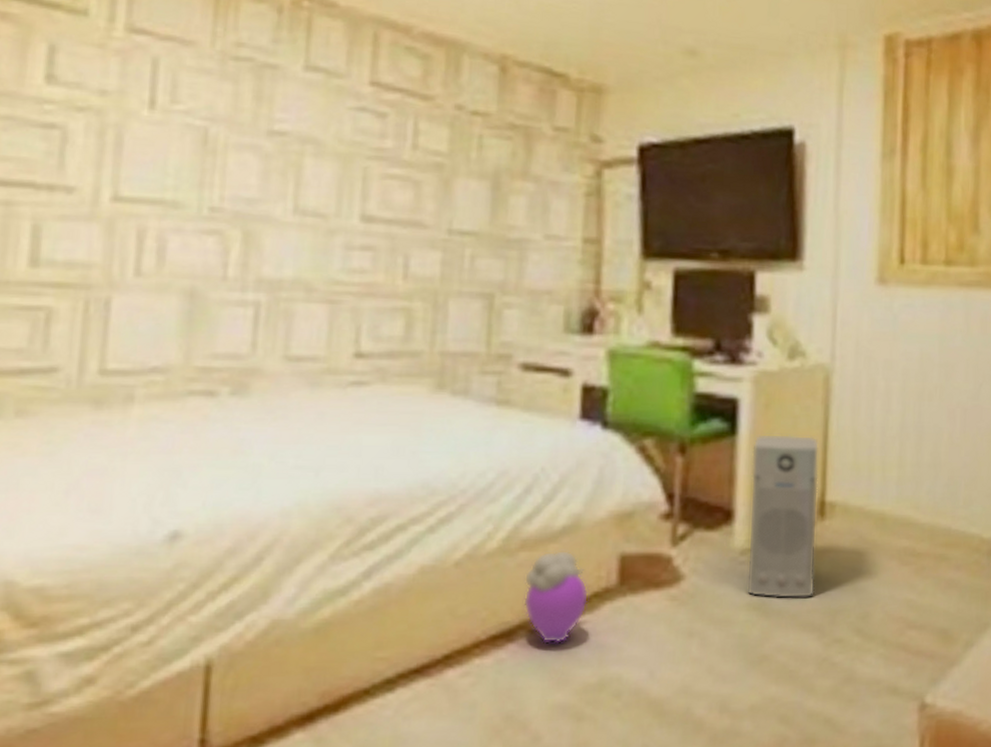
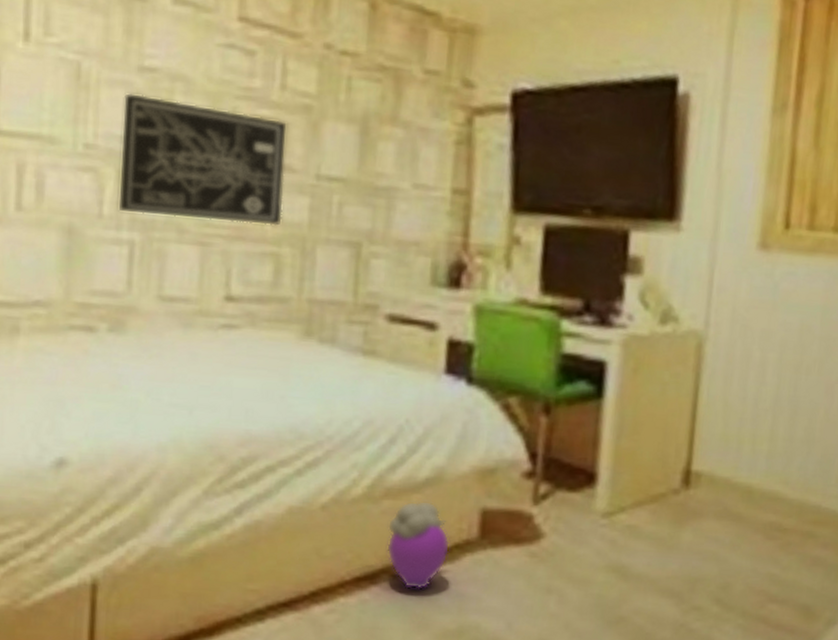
wall art: none [245,156,420,281] -> present [119,92,288,226]
air purifier: present [747,434,820,599] -> none [607,399,688,565]

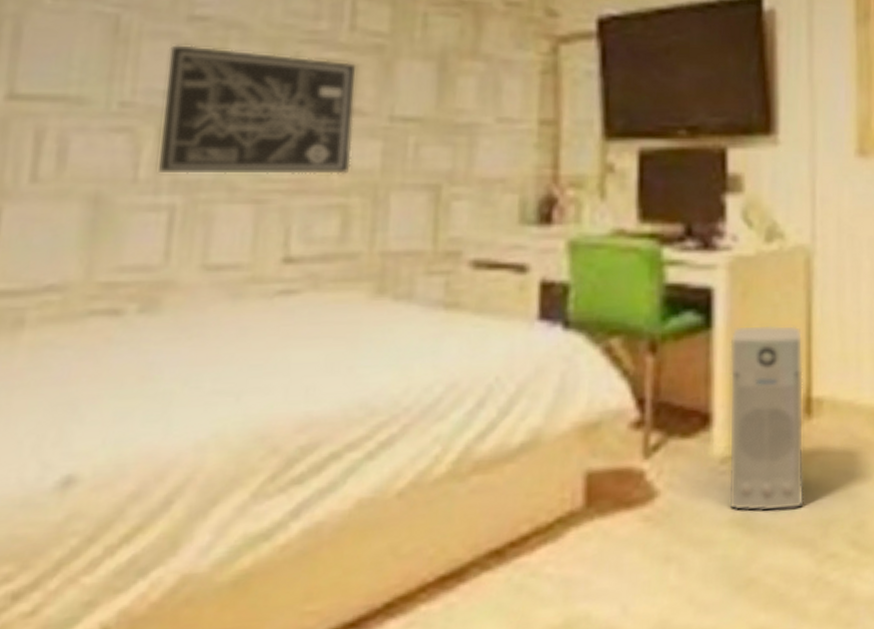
plush toy: present [386,500,450,590] -> none [477,470,552,582]
air purifier: none [607,399,688,565] -> present [728,324,804,512]

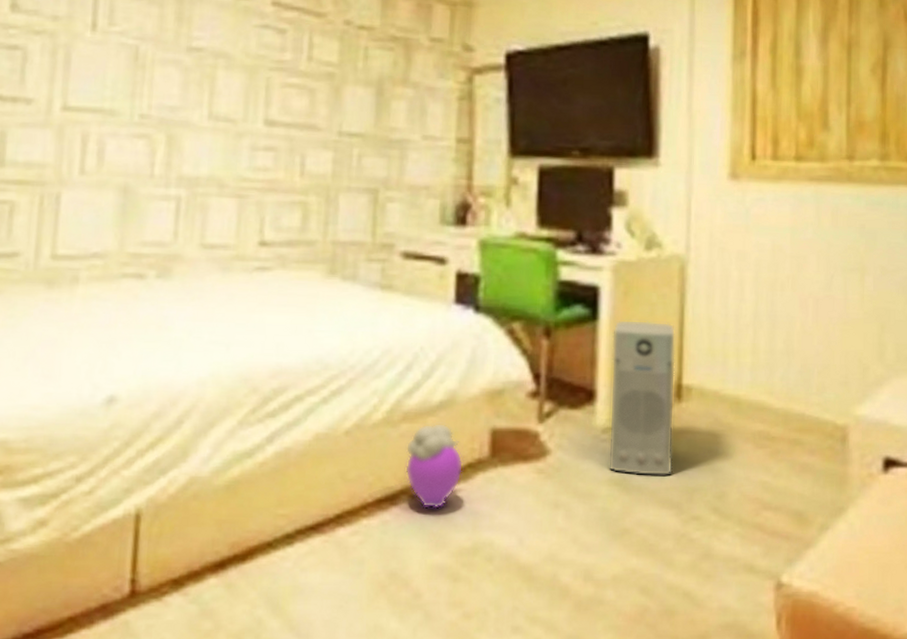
wall art: present [159,43,358,174] -> none [168,69,314,178]
plush toy: none [477,470,552,582] -> present [405,422,464,509]

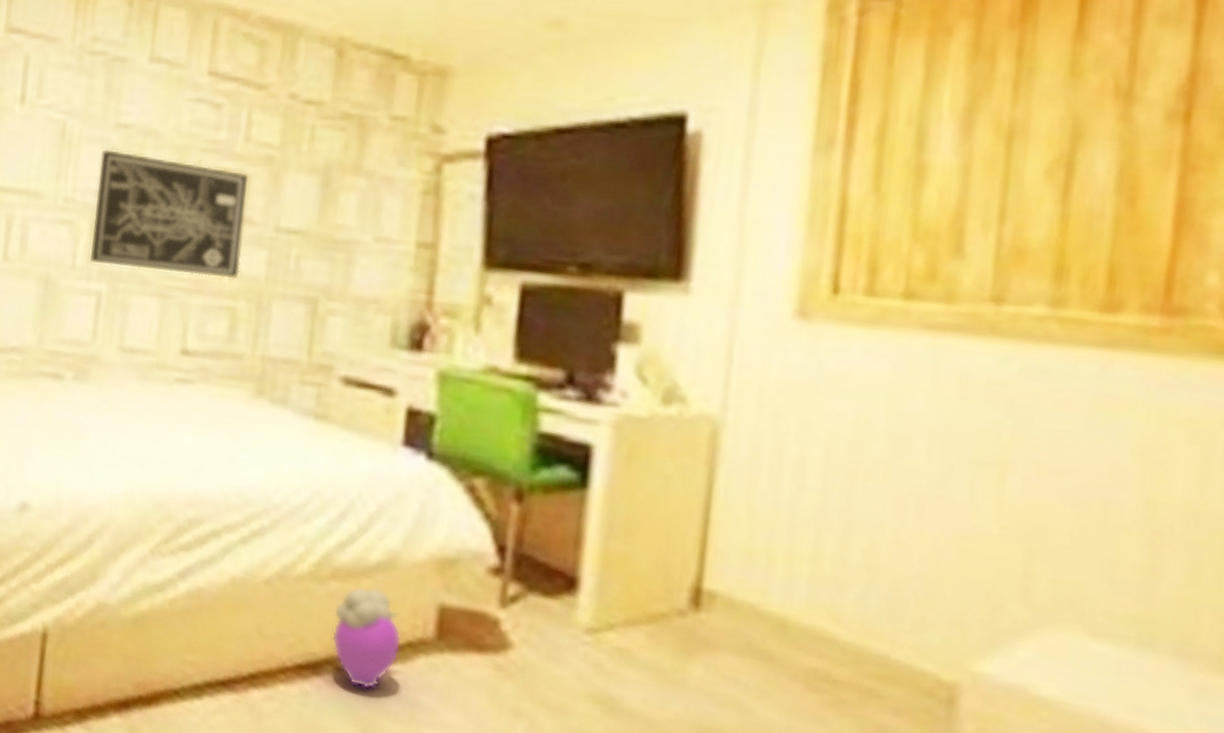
wall art: none [168,69,314,178] -> present [90,148,250,279]
air purifier: present [609,320,676,477] -> none [590,492,698,706]

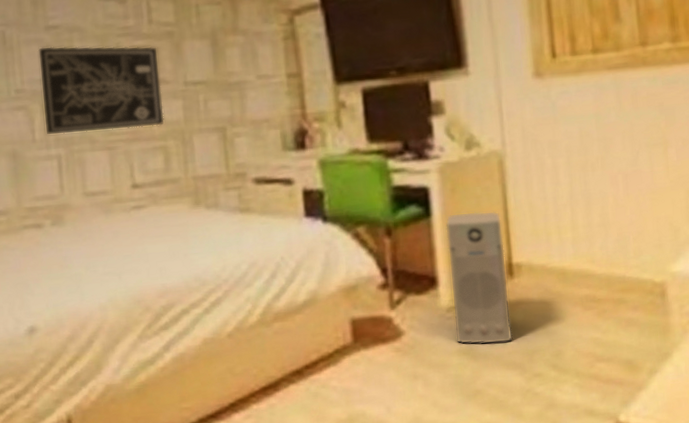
plush toy: present [331,585,402,690] -> none [280,318,332,391]
air purifier: none [590,492,698,706] -> present [445,211,513,345]

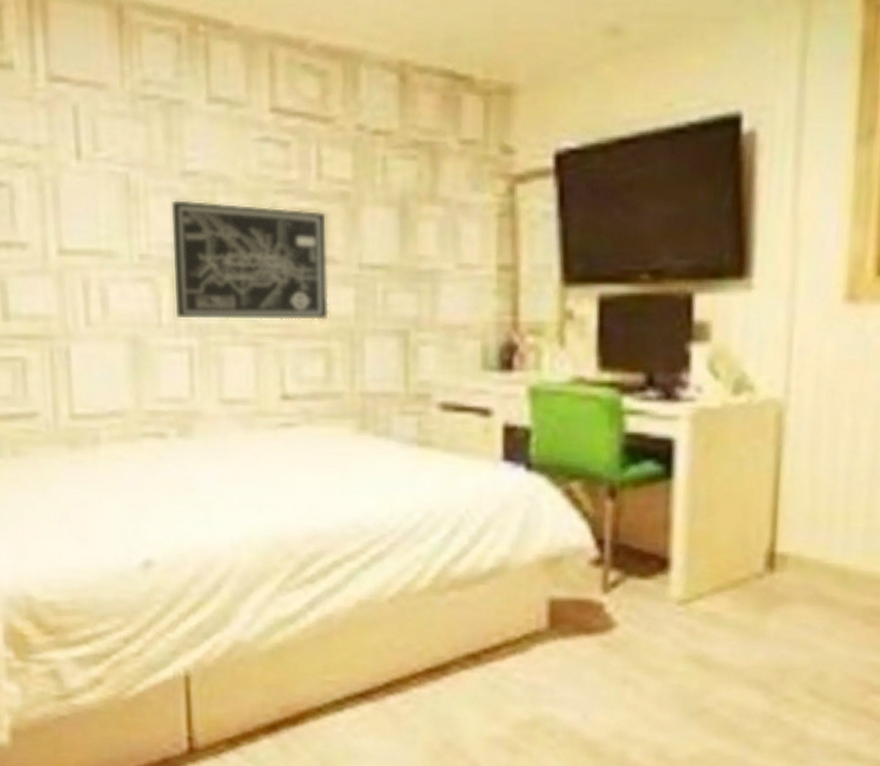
air purifier: present [445,211,513,345] -> none [685,478,769,654]

